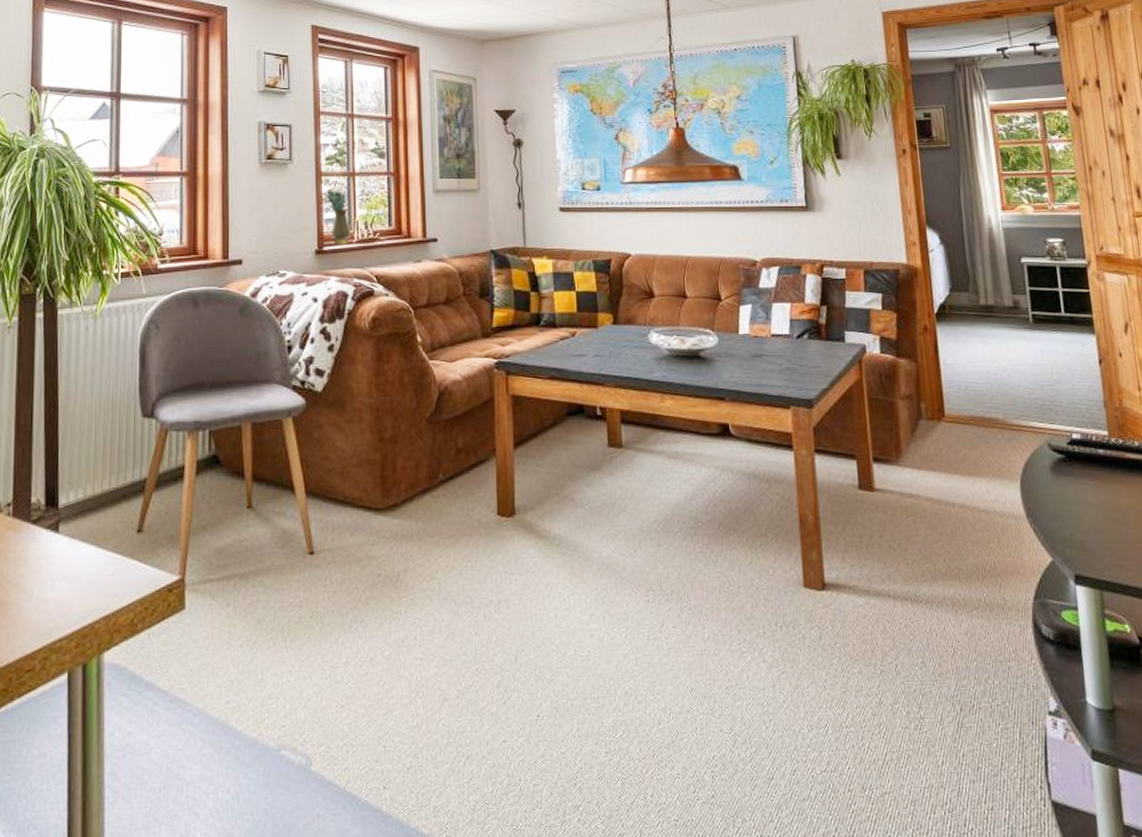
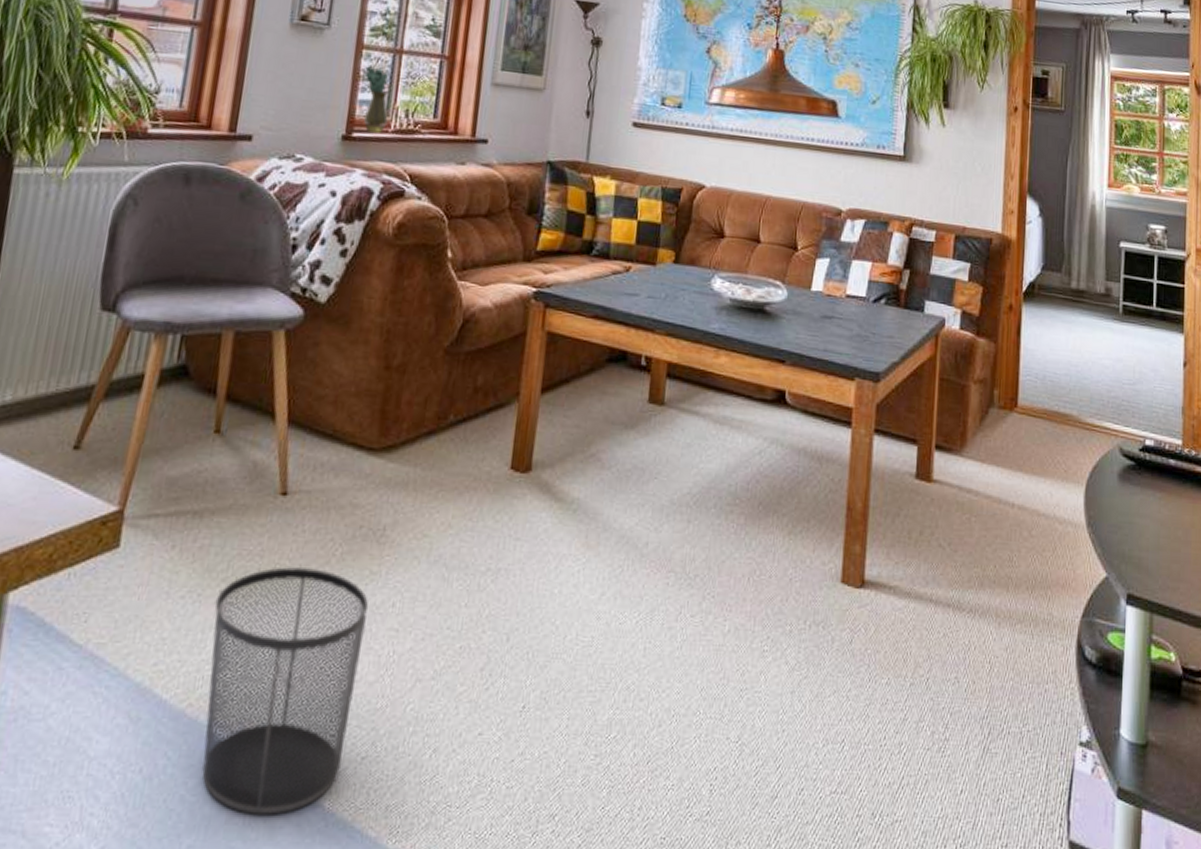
waste bin: none [268,612,394,822] -> present [202,566,368,817]

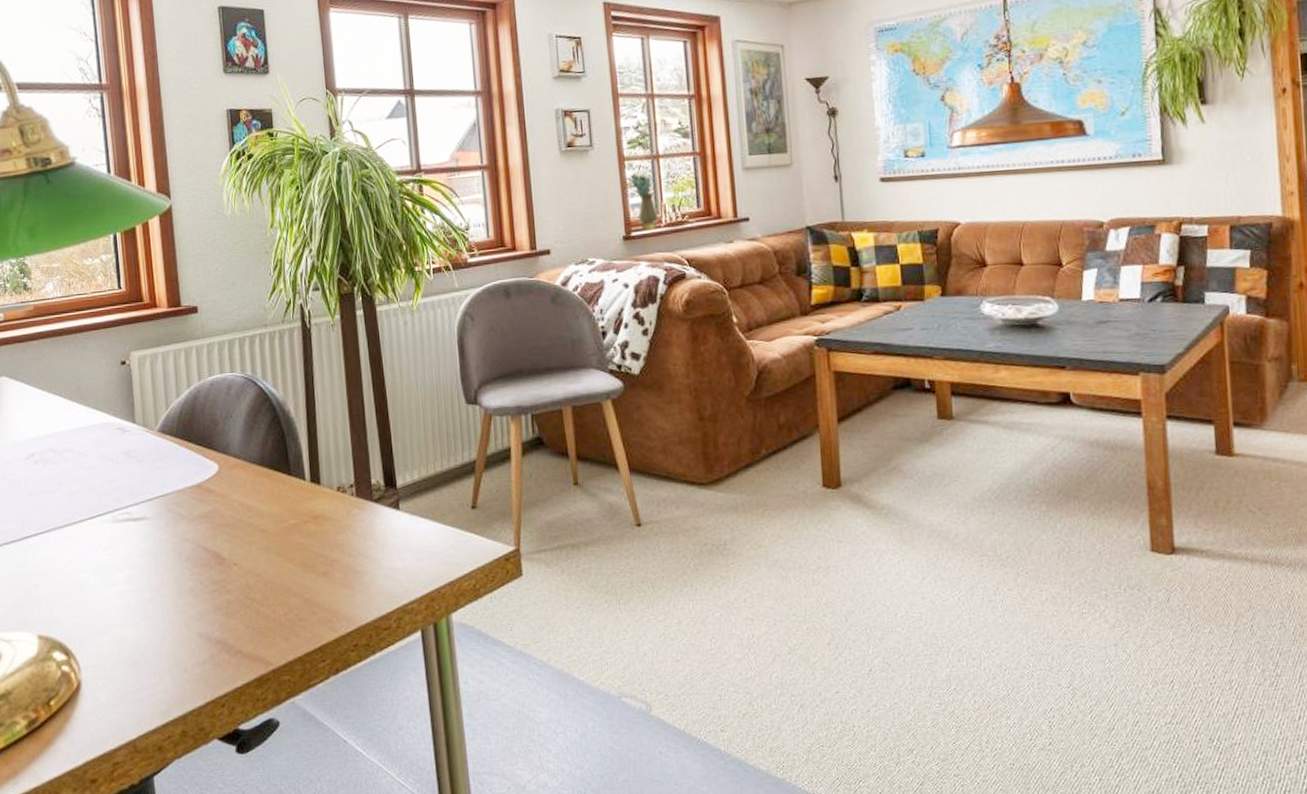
waste bin: present [202,566,368,817] -> none [603,578,727,759]

